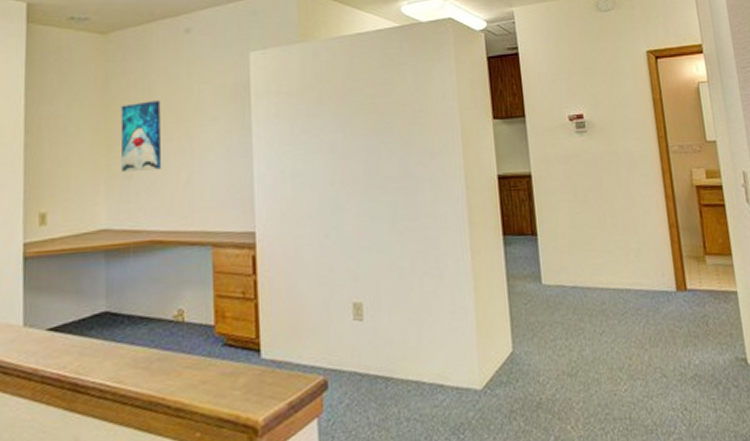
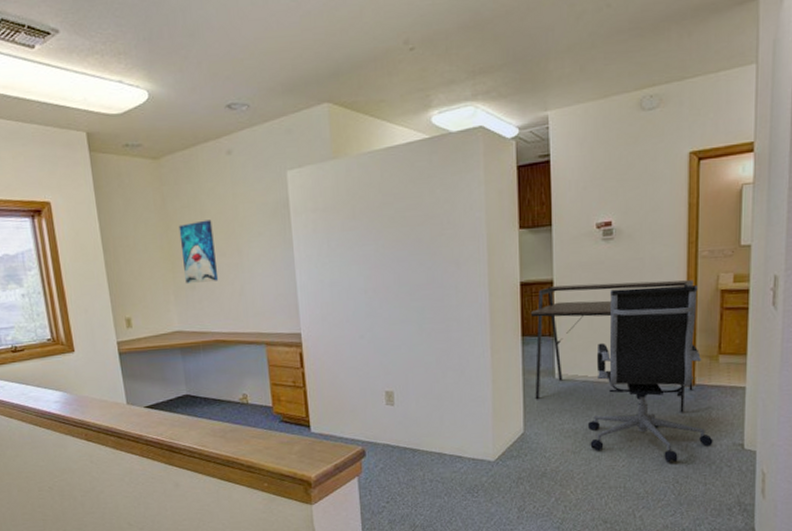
desk: none [510,175,686,323] -> present [530,280,694,413]
office chair: none [581,180,716,384] -> present [587,285,713,462]

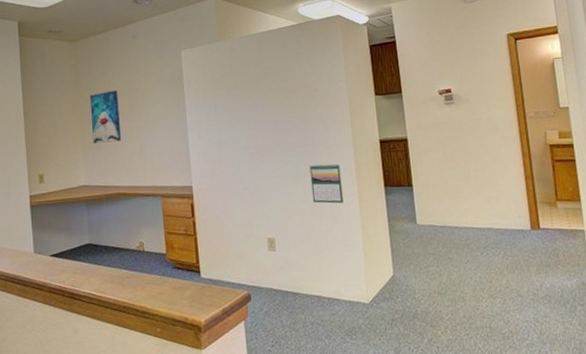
calendar: none [436,309,473,355] -> present [309,163,344,204]
desk: present [530,280,694,413] -> none [390,137,539,255]
office chair: present [587,285,713,462] -> none [449,141,564,302]

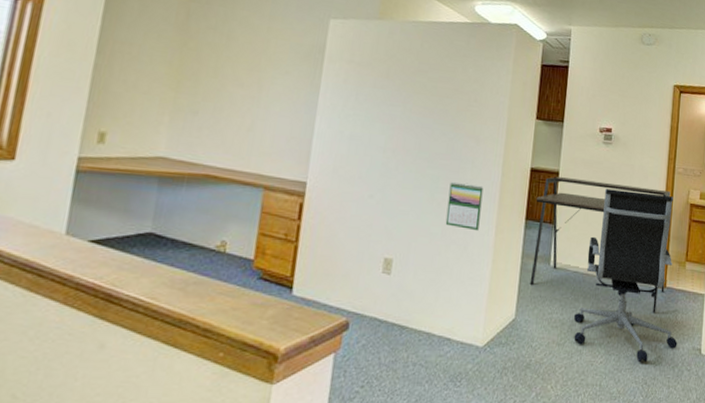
wall art: present [89,90,122,143] -> none [188,45,238,111]
desk: none [390,137,539,255] -> present [529,177,671,314]
office chair: none [449,141,564,302] -> present [573,189,678,362]

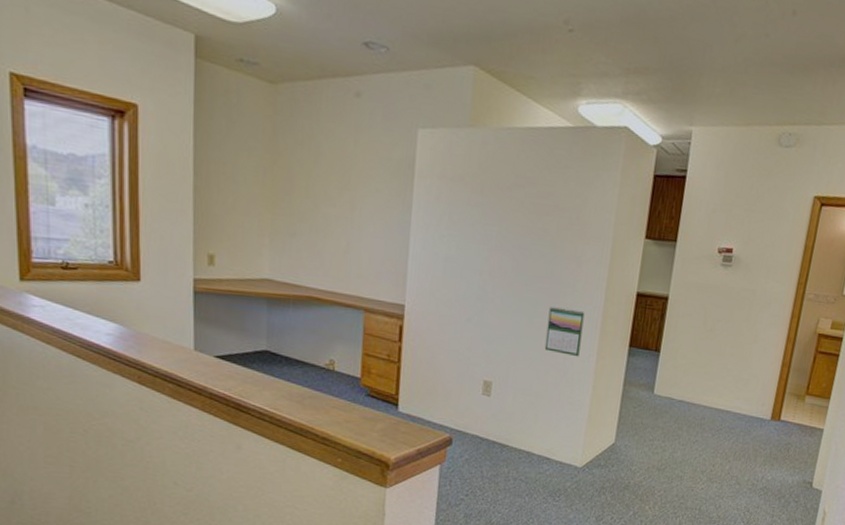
desk: present [529,177,671,314] -> none [631,302,796,446]
office chair: present [573,189,678,362] -> none [675,315,799,491]

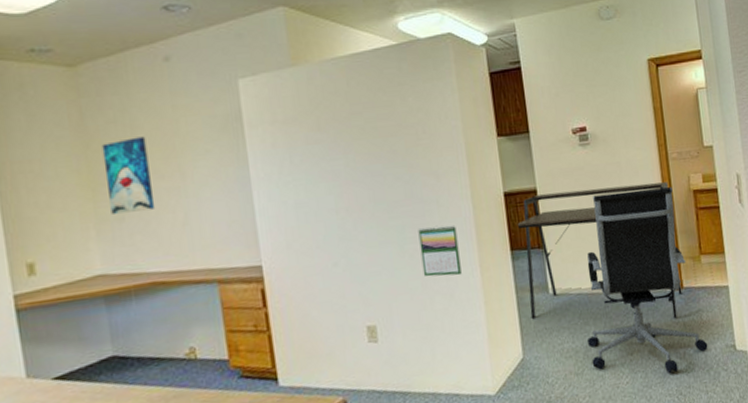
wall art: none [285,162,326,232] -> present [101,136,156,214]
desk: none [631,302,796,446] -> present [517,182,682,320]
office chair: none [675,315,799,491] -> present [586,187,708,373]

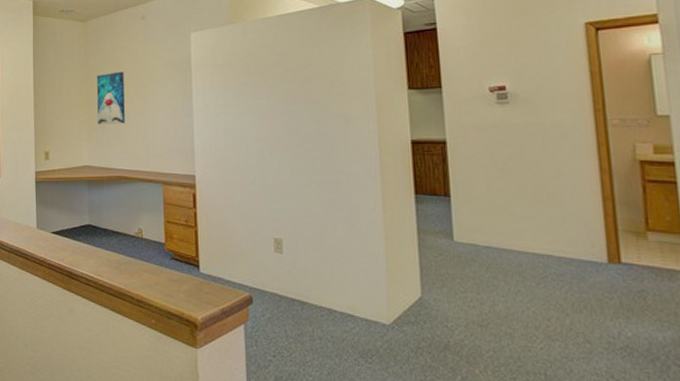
calendar: present [418,225,462,277] -> none [326,162,364,209]
desk: present [517,182,682,320] -> none [423,146,620,294]
office chair: present [586,187,708,373] -> none [494,153,654,351]

